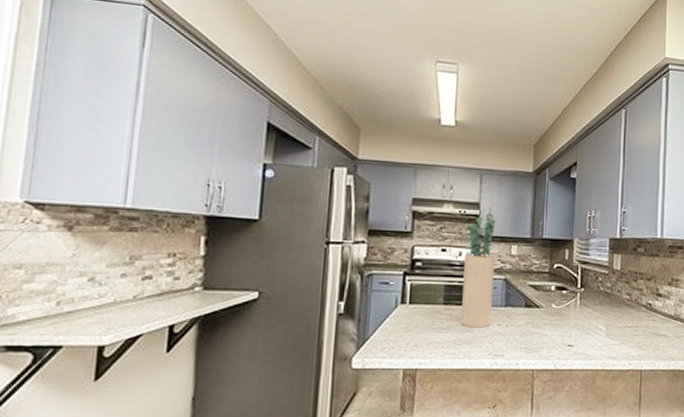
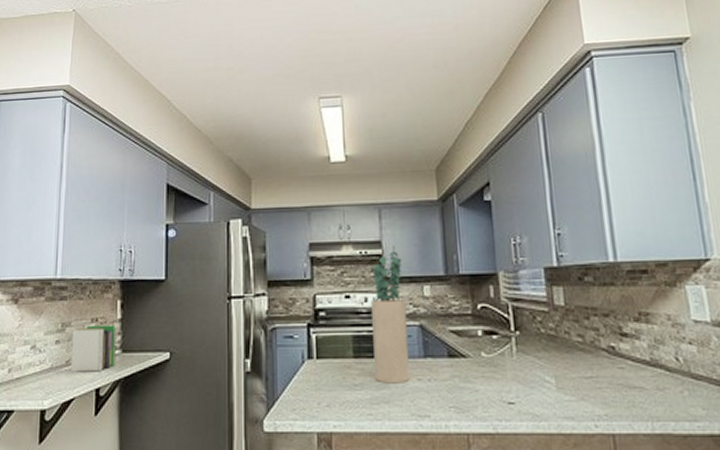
books: none [138,260,198,308] -> present [70,325,117,372]

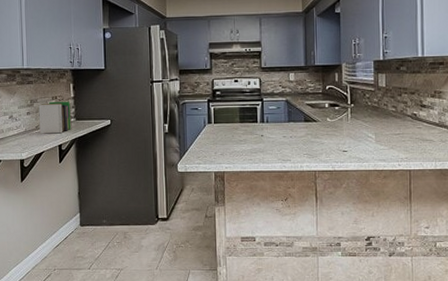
vase: present [371,246,411,384] -> none [253,45,279,140]

